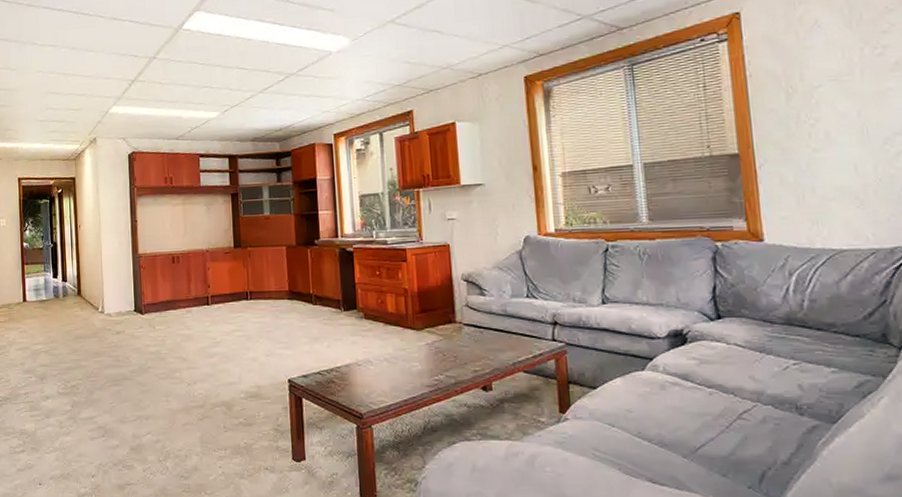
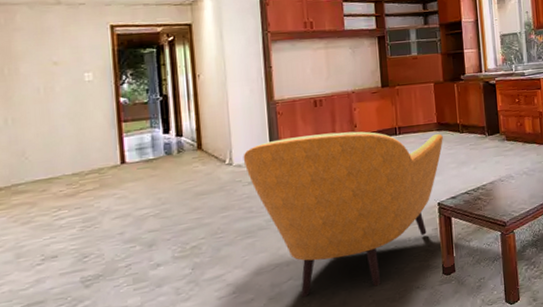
armchair: none [112,291,295,458] -> present [243,131,443,298]

